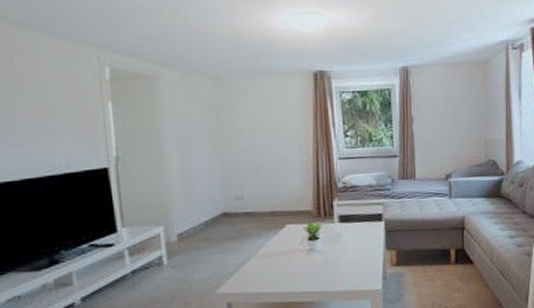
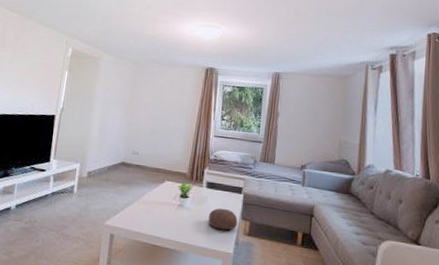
decorative bowl: none [347,241,382,268] -> present [208,208,238,231]

